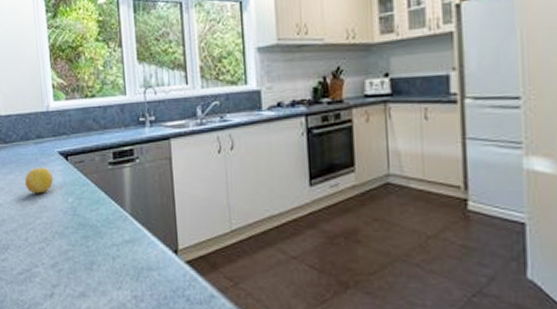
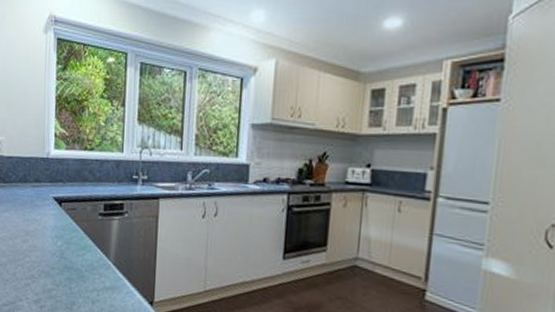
fruit: present [24,167,54,194] -> none [18,209,46,234]

